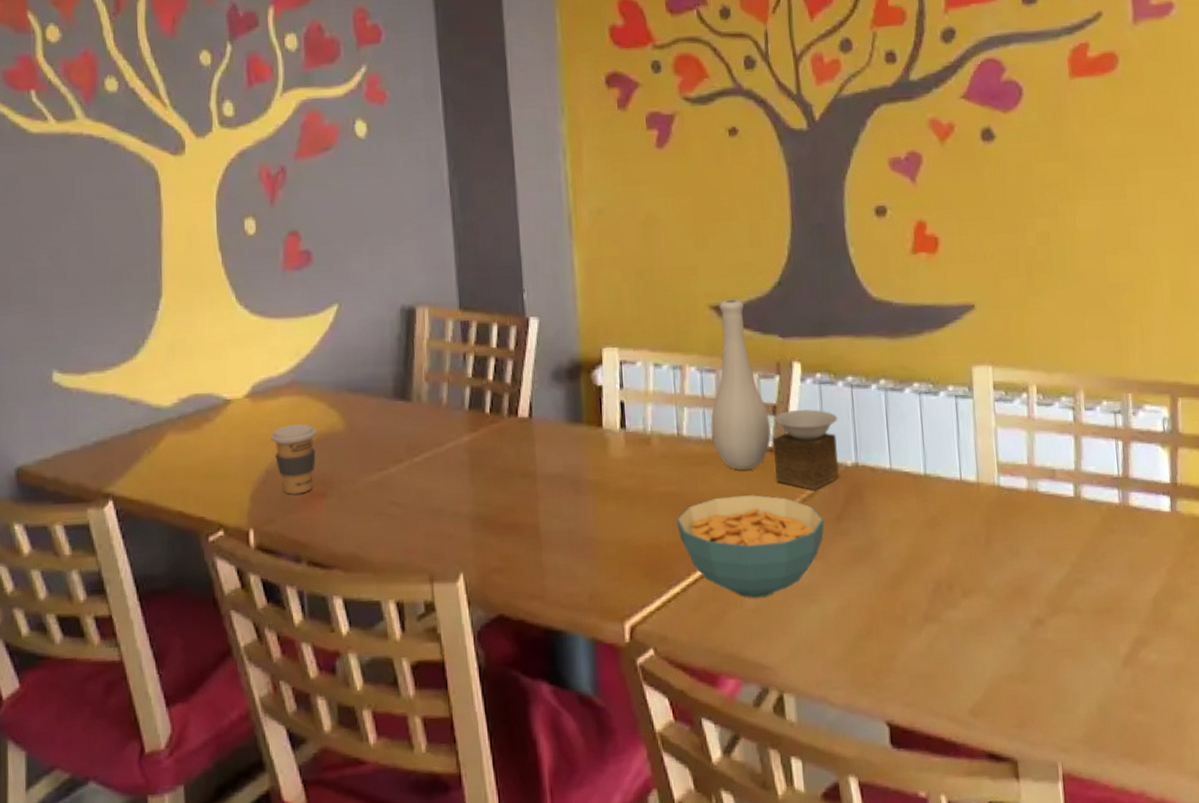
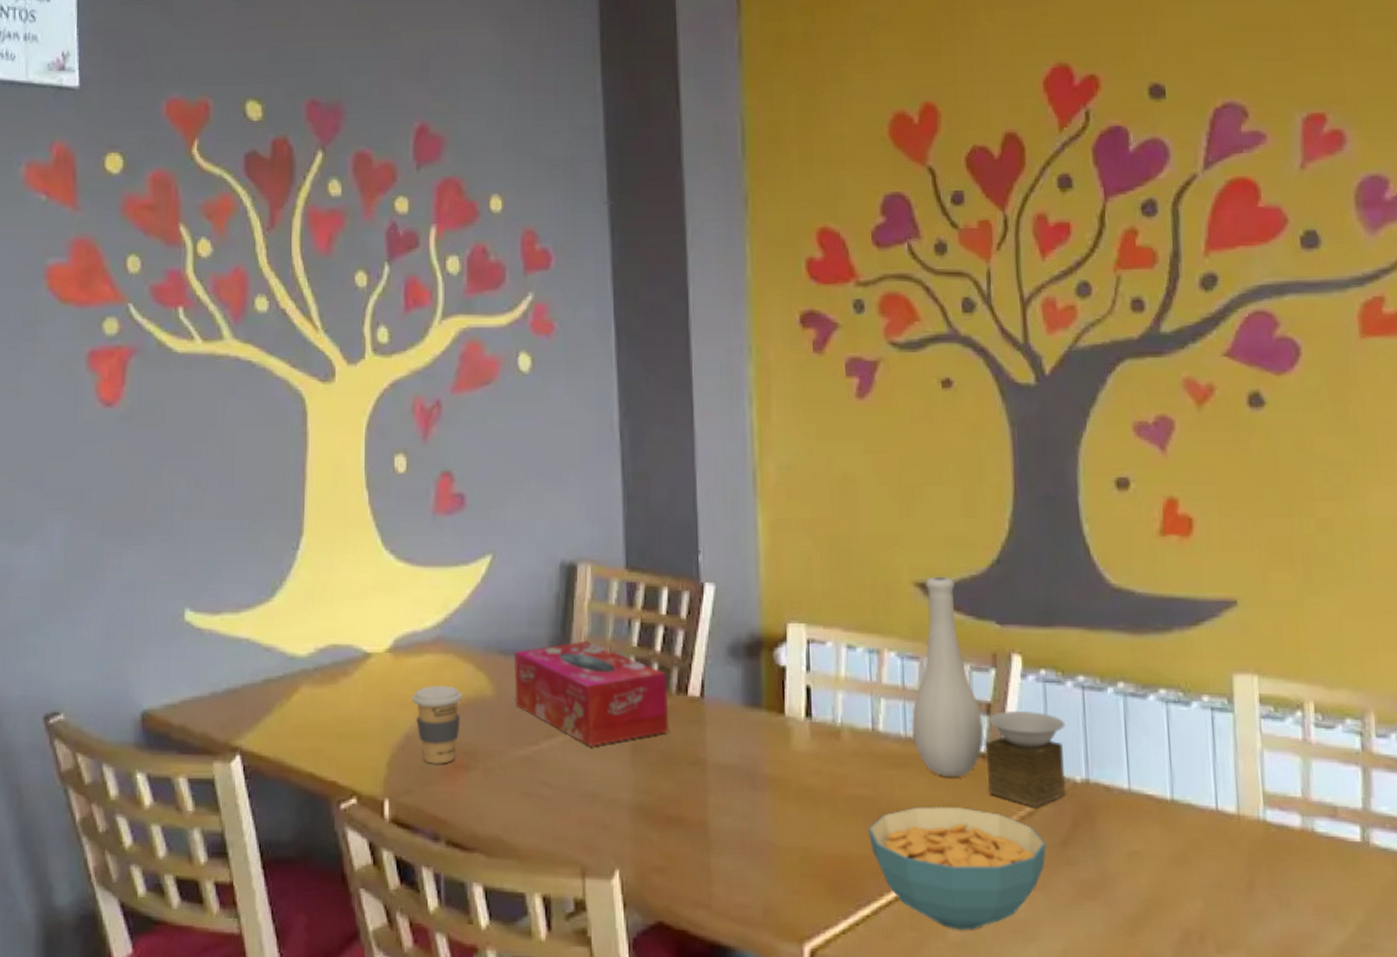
tissue box: none [362,375,503,468] -> present [514,640,669,746]

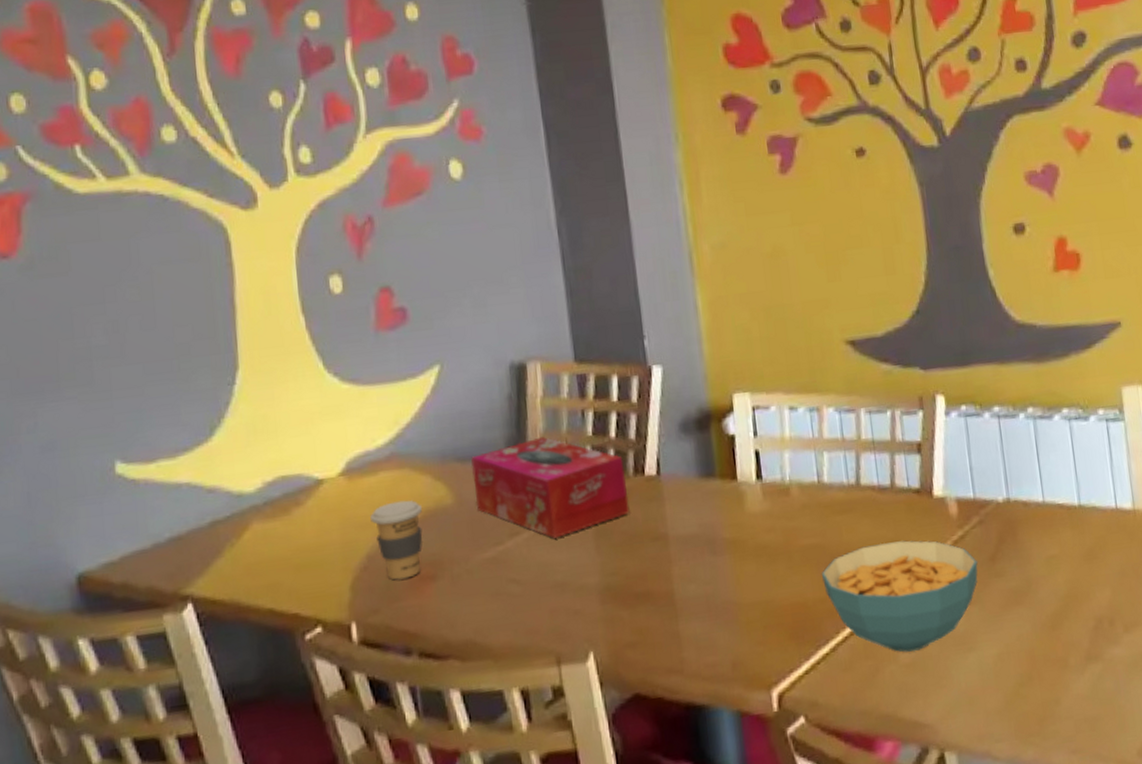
vase: present [912,576,1067,807] -> none [852,332,992,531]

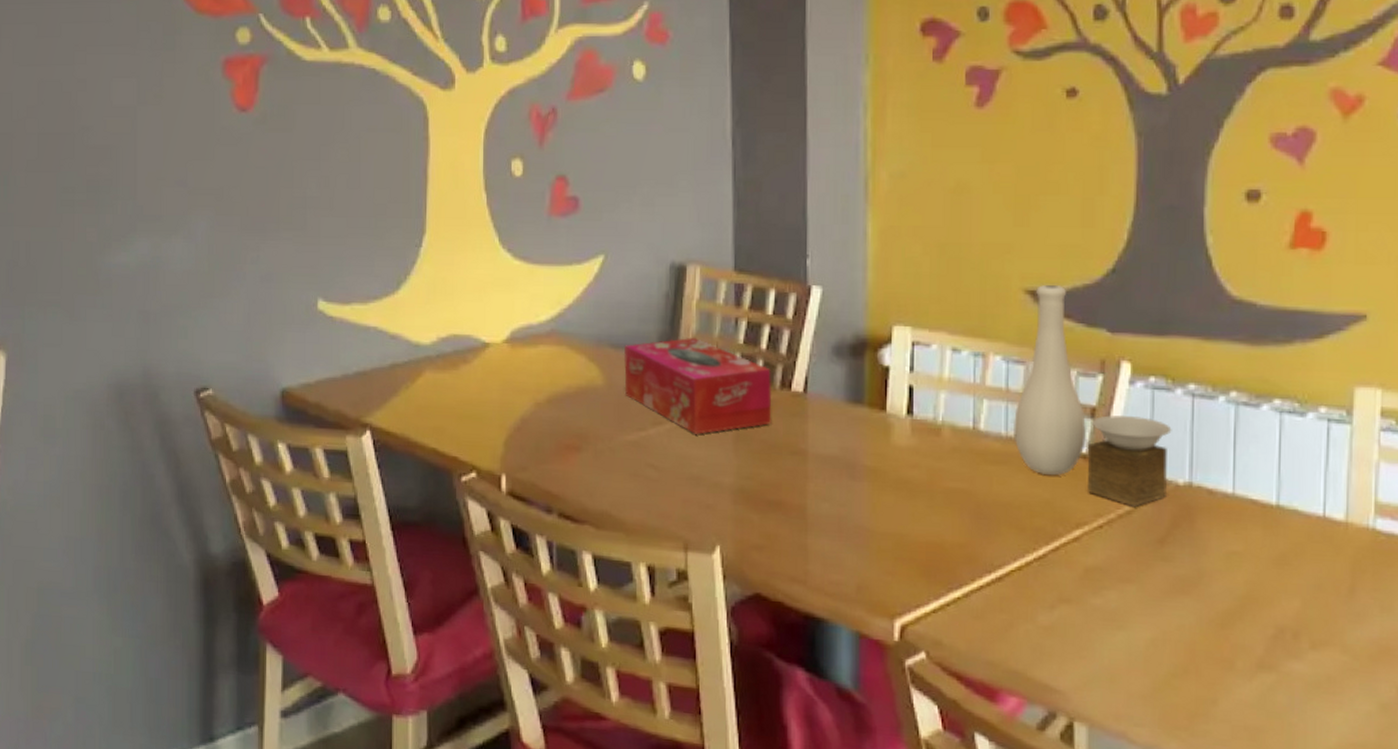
coffee cup: present [370,500,423,580] -> none [527,374,574,445]
cereal bowl: present [821,540,978,652] -> none [963,501,1143,616]
vase: none [852,332,992,531] -> present [1014,284,1172,507]

